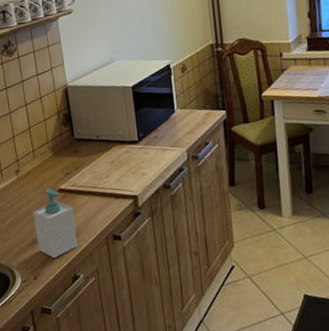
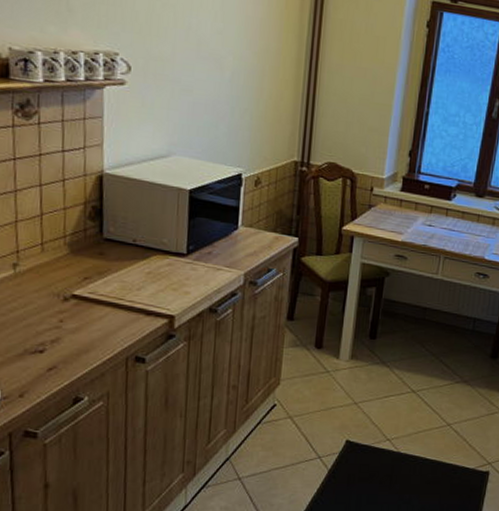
soap bottle: present [33,188,78,259] -> none [30,291,88,375]

